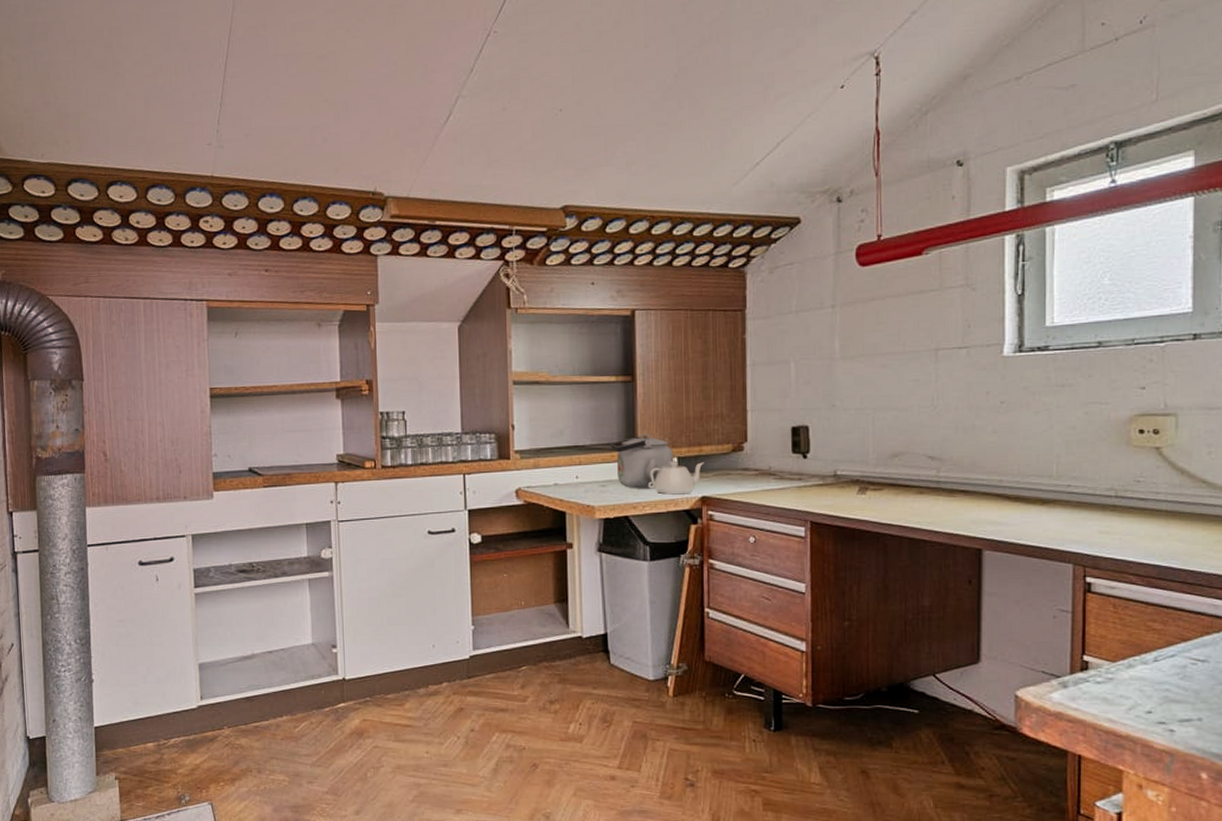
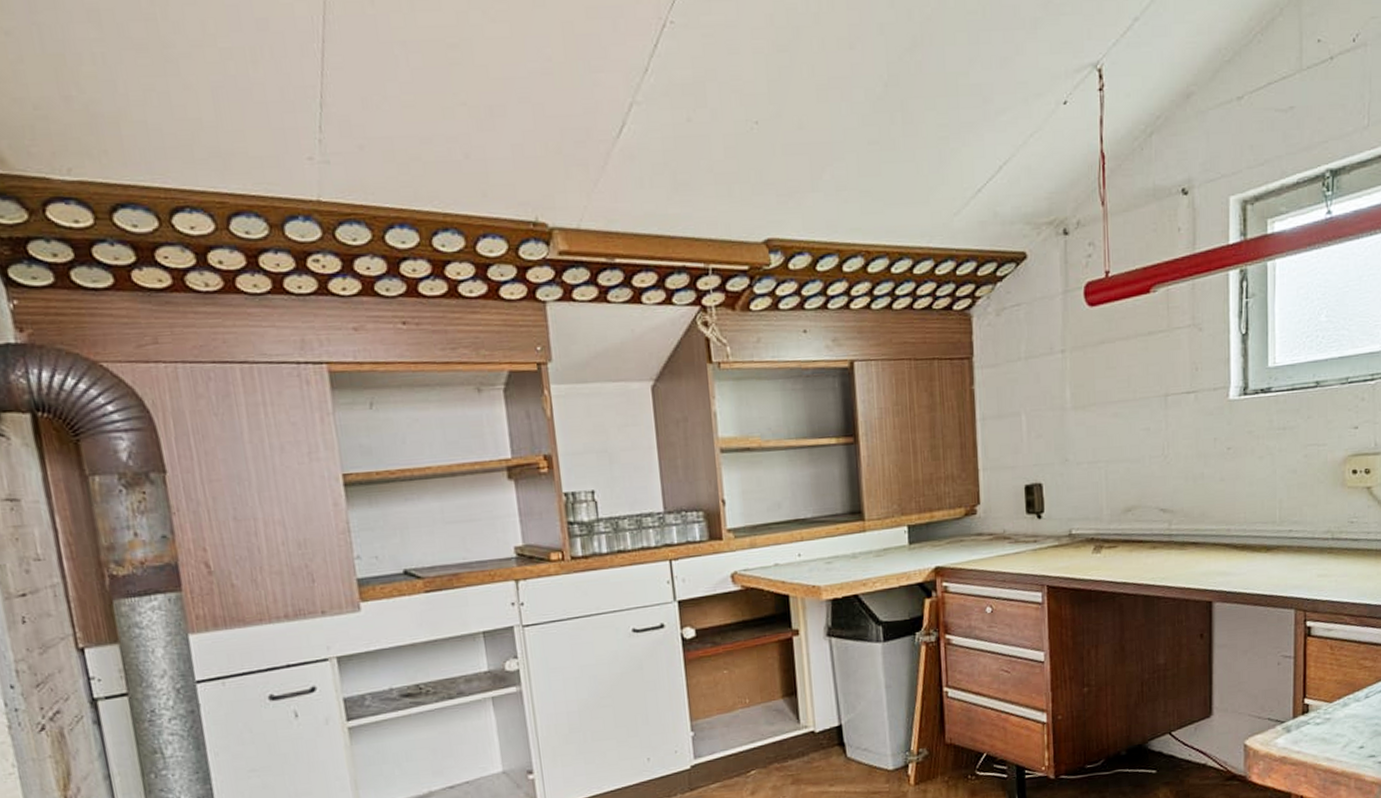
kettle: present [610,434,674,490] -> none [834,502,904,564]
teapot: present [647,462,704,495] -> none [877,529,936,568]

